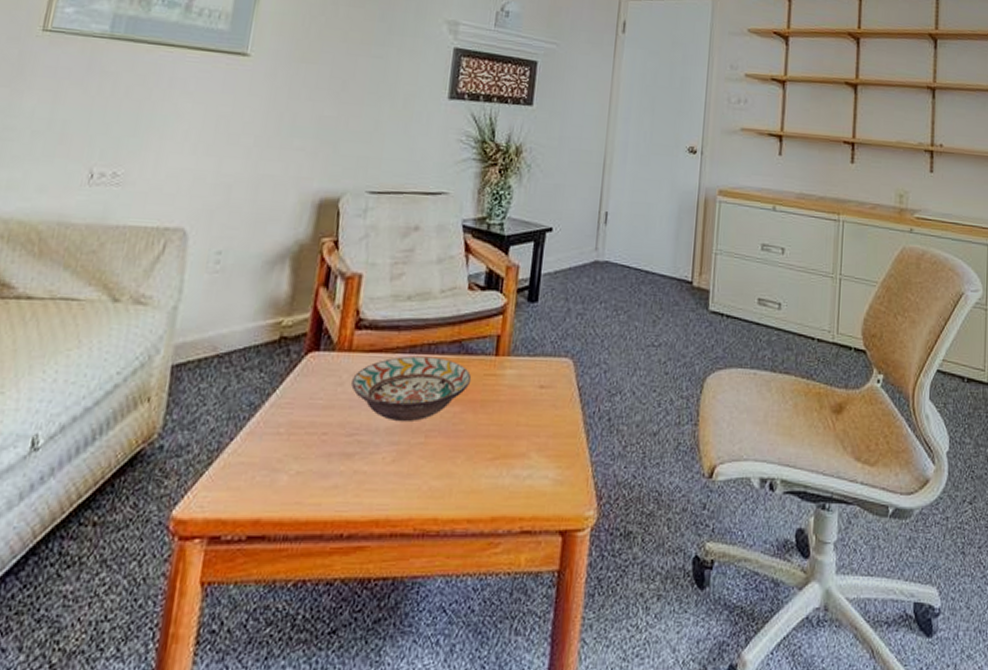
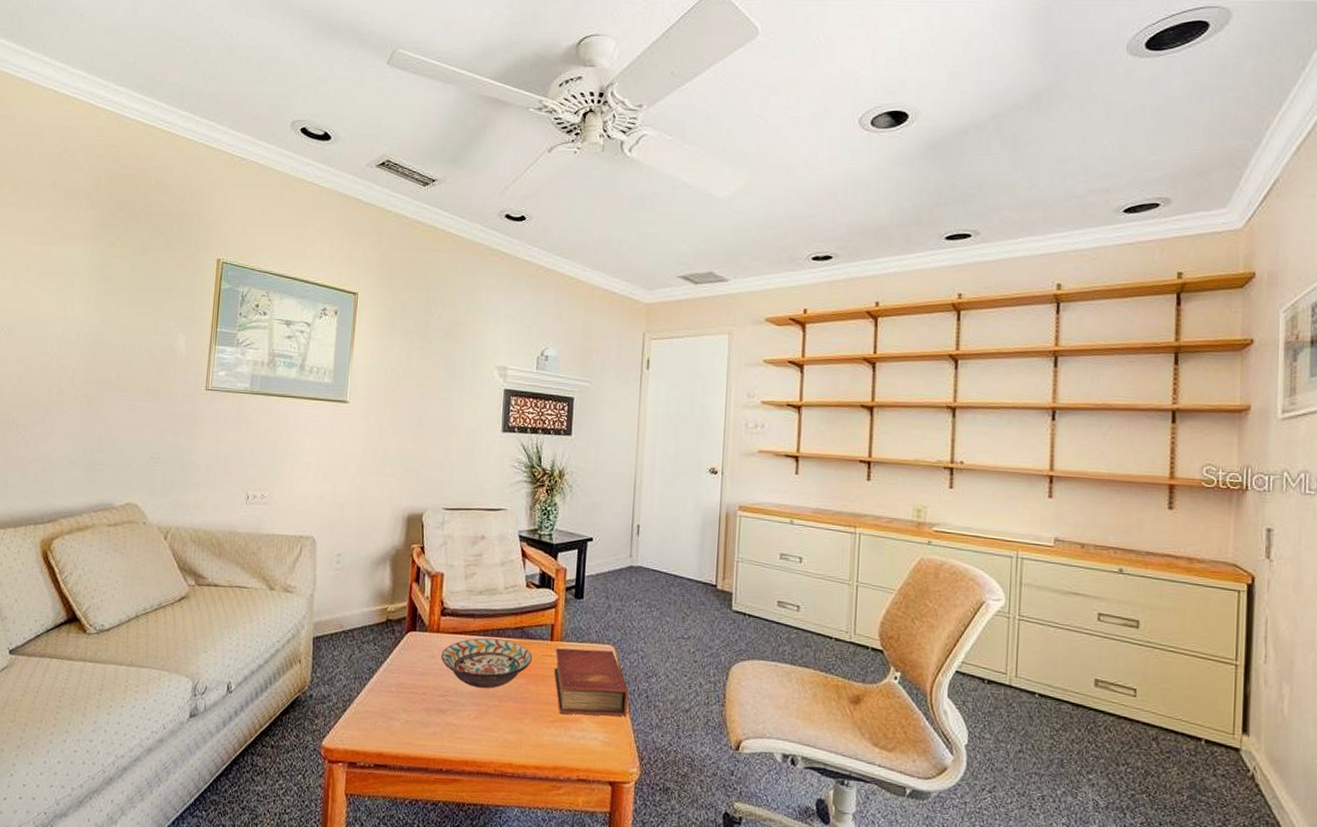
book: none [497,364,588,449] -> present [554,648,628,717]

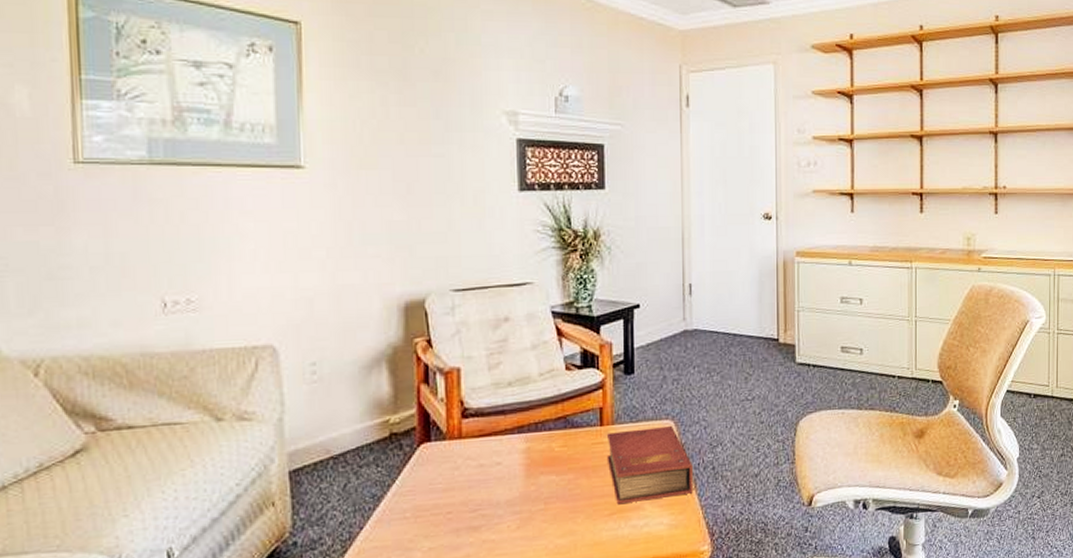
decorative bowl: present [441,638,533,689] -> none [467,433,581,494]

